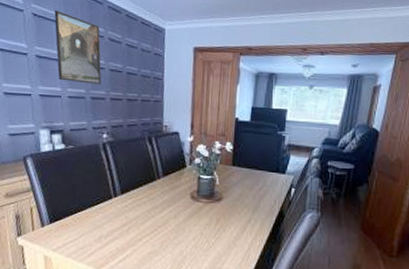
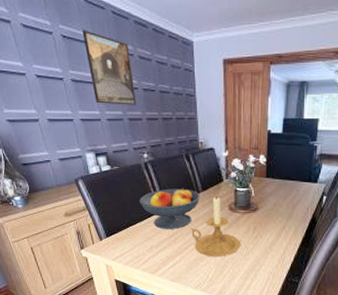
fruit bowl: none [93,172,160,218] -> present [140,187,200,229]
candle holder: none [146,183,201,252] -> present [190,197,240,258]

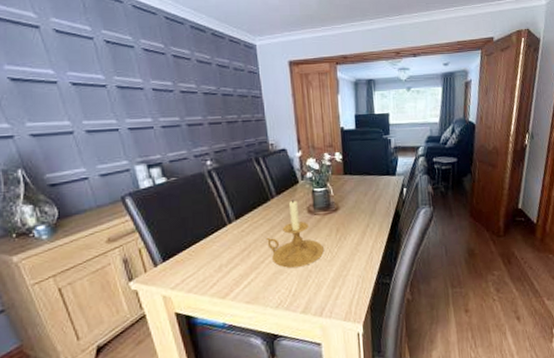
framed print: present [82,30,136,105] -> none [130,35,196,111]
fruit bowl: present [140,187,200,229] -> none [204,194,275,243]

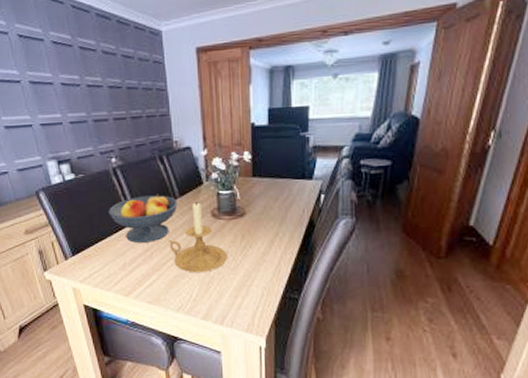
fruit bowl: none [204,194,275,243] -> present [109,194,178,243]

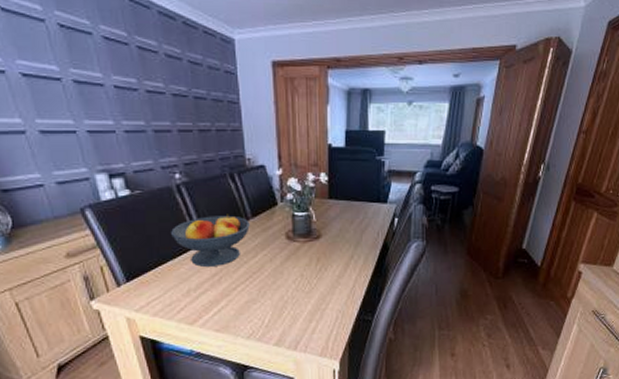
candle holder: present [168,202,227,273] -> none [239,223,302,298]

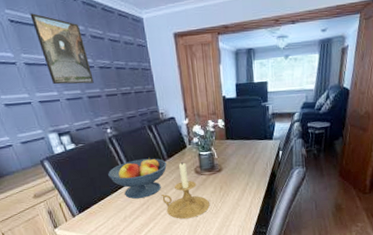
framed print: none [87,19,163,114] -> present [30,13,94,85]
candle holder: none [239,223,302,298] -> present [161,162,210,219]

